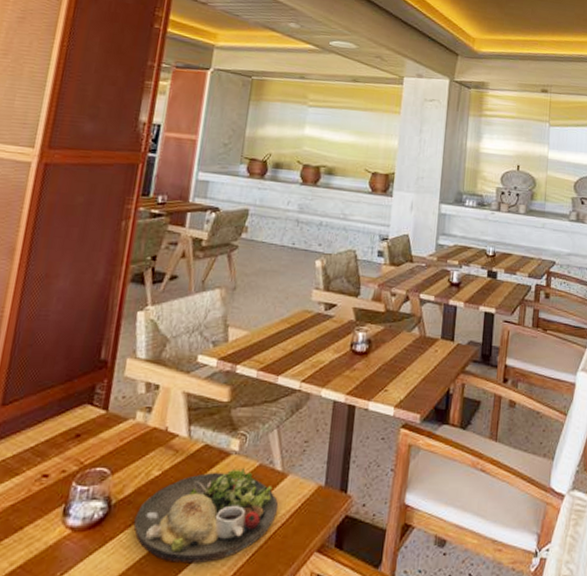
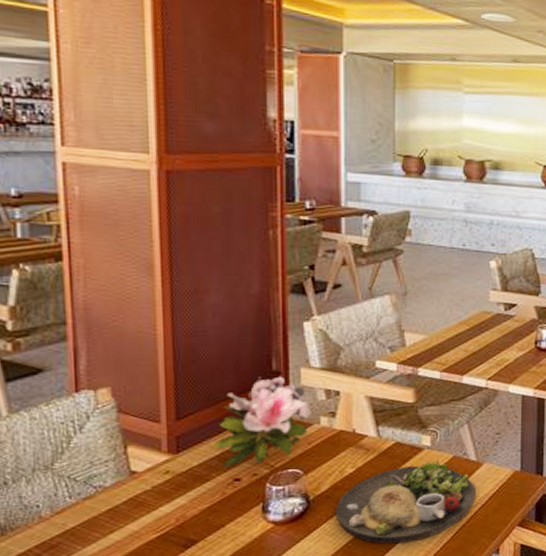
flower: none [29,365,130,461] -> present [212,376,311,467]

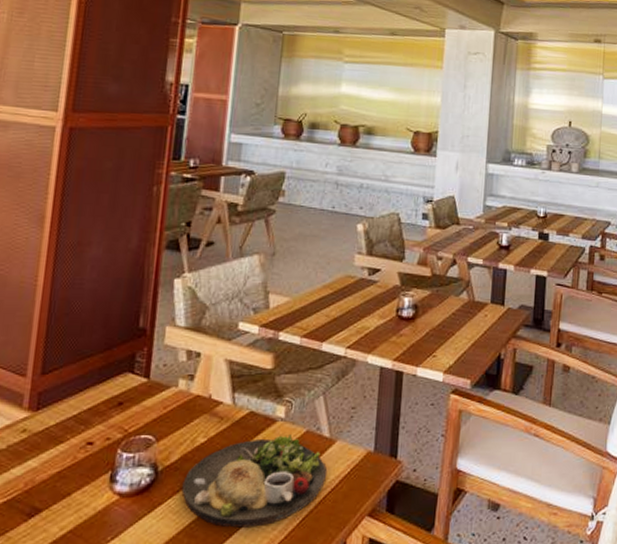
flower: present [212,376,311,467] -> none [71,334,171,429]

